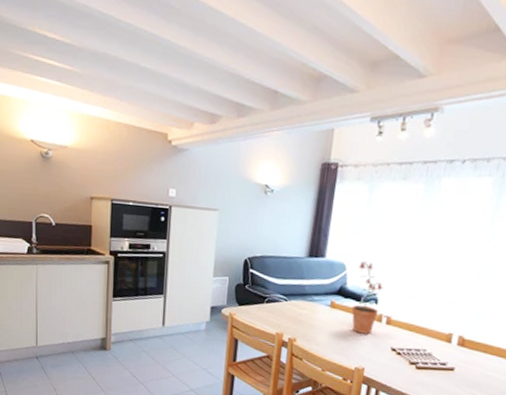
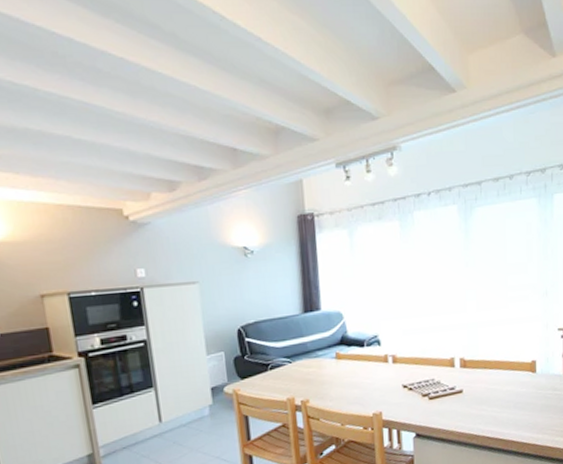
potted plant: present [351,261,384,334] -> none [355,306,384,379]

